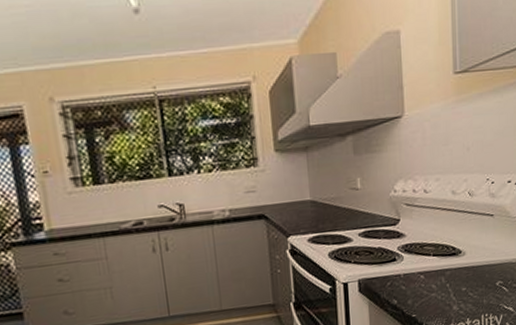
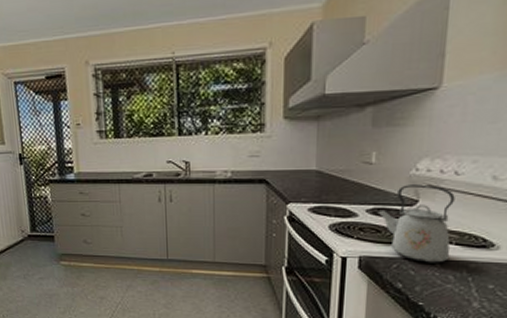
kettle: none [368,204,430,277] -> present [377,184,455,263]

